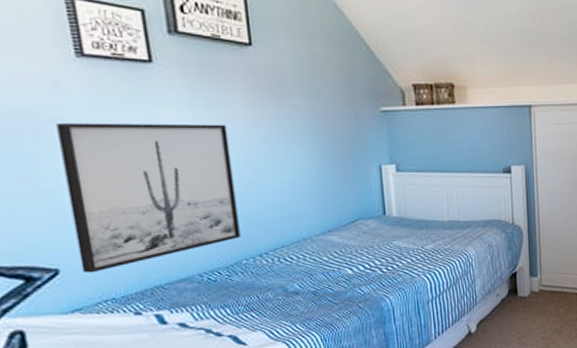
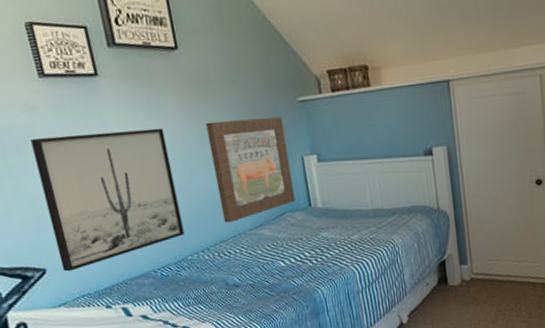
wall art: none [276,123,370,227] -> present [205,117,296,223]

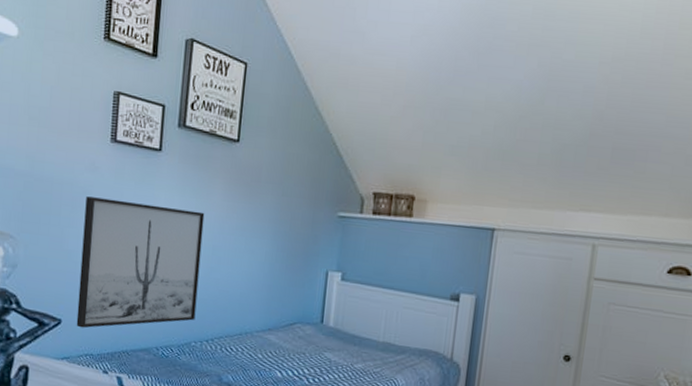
wall art: present [205,117,296,223] -> none [235,217,318,320]

